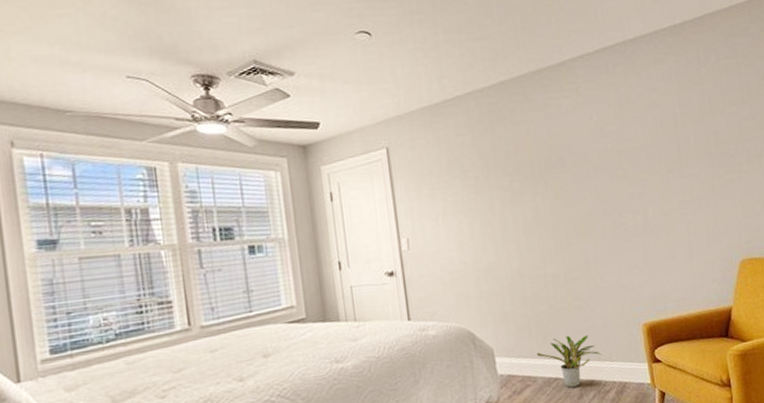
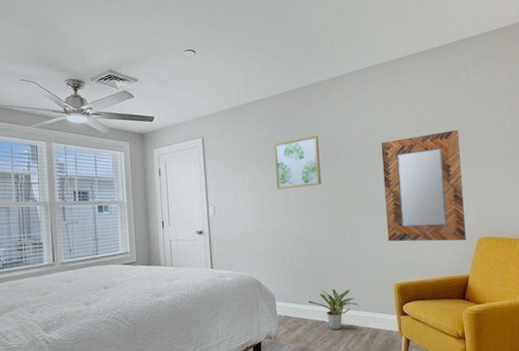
wall art: none [482,139,546,212] -> present [274,135,322,190]
home mirror: none [617,126,726,271] -> present [381,129,466,242]

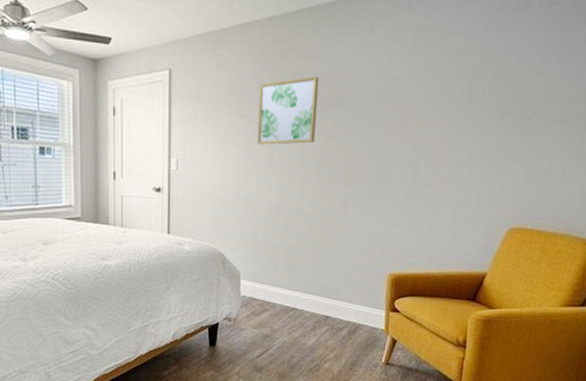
potted plant: present [309,289,360,330] -> none [280,272,342,319]
home mirror: present [381,129,466,242] -> none [389,81,511,230]

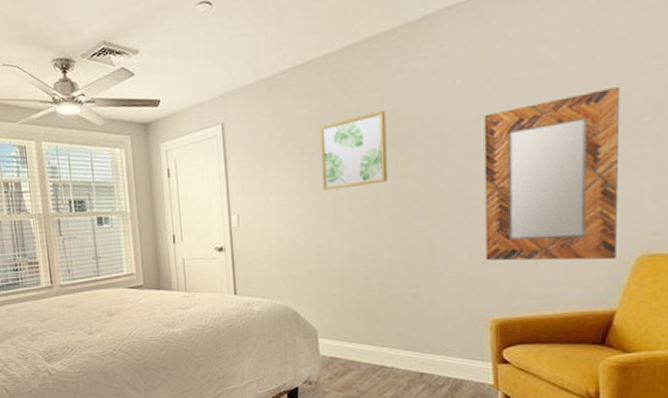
home mirror: none [389,81,511,230] -> present [484,86,619,261]

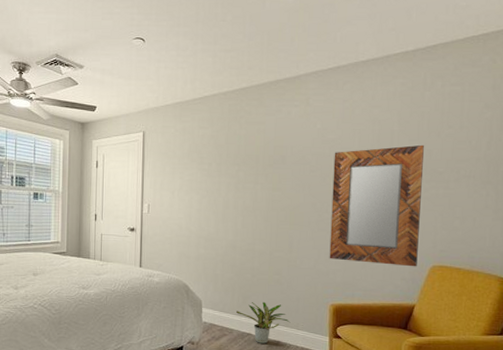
wall art: present [320,110,388,191] -> none [216,138,266,193]
potted plant: none [364,324,438,377] -> present [236,301,291,344]

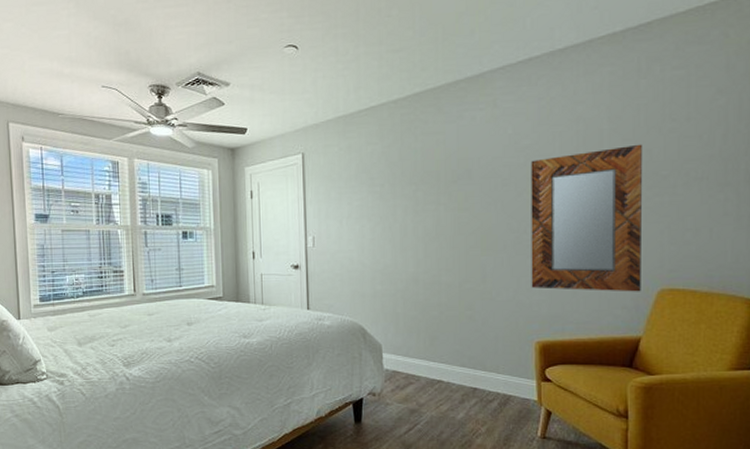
potted plant: present [236,301,291,344] -> none [423,342,489,391]

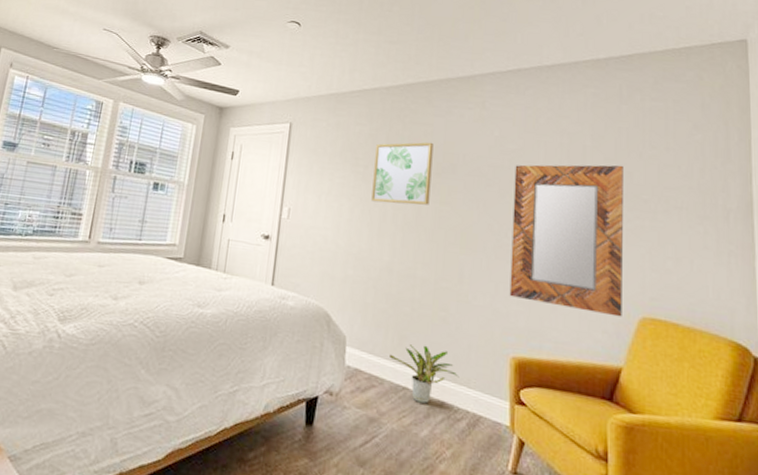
wall art: none [390,151,448,219] -> present [371,142,434,205]
potted plant: none [423,342,489,391] -> present [390,344,460,404]

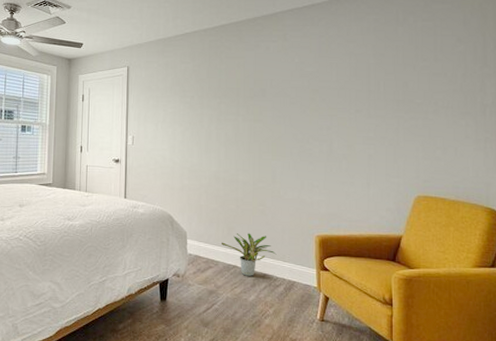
wall art: present [371,142,434,205] -> none [198,72,246,125]
home mirror: present [509,164,623,317] -> none [313,77,401,197]

